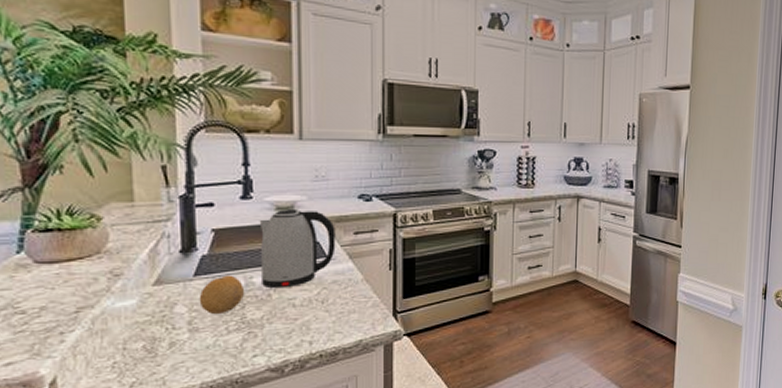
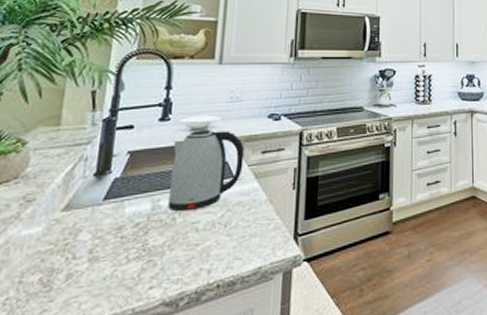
fruit: present [199,275,245,315] -> none [104,198,151,242]

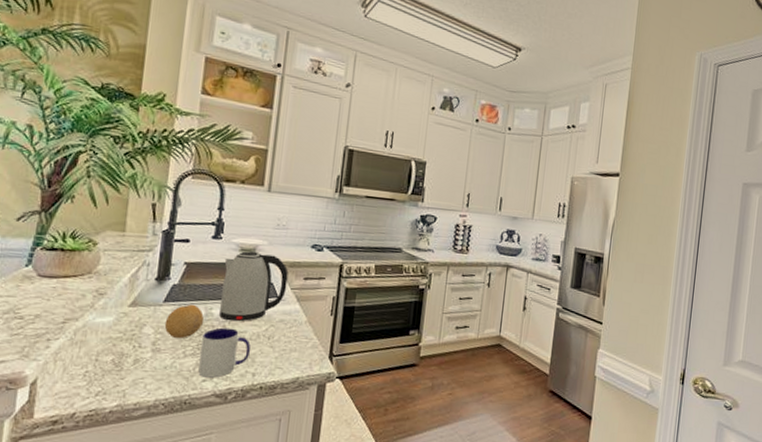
fruit: none [104,198,151,242] -> present [164,304,205,339]
mug: none [144,220,205,284] -> present [198,327,251,378]

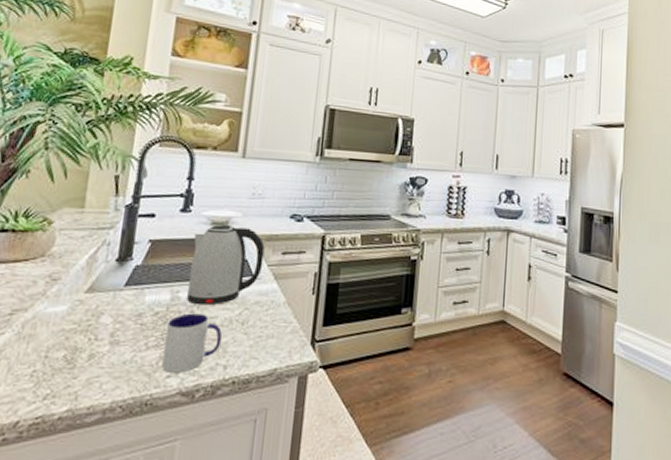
fruit: present [164,304,205,339] -> none [124,287,170,329]

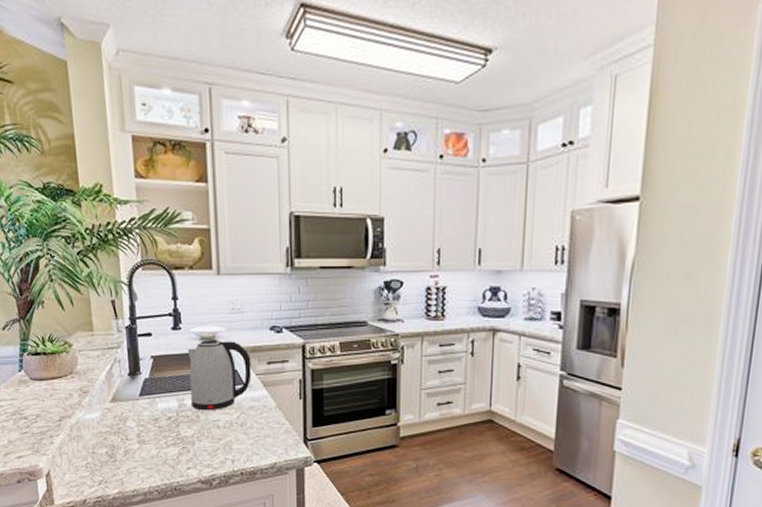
mug: present [162,313,222,373] -> none [180,417,226,466]

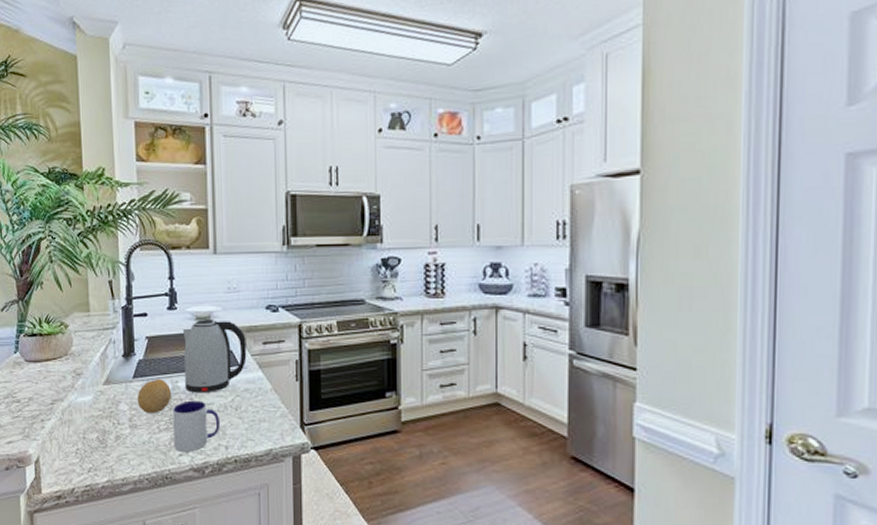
fruit: none [144,396,179,430] -> present [137,378,172,414]
mug: none [180,417,226,466] -> present [173,400,220,452]

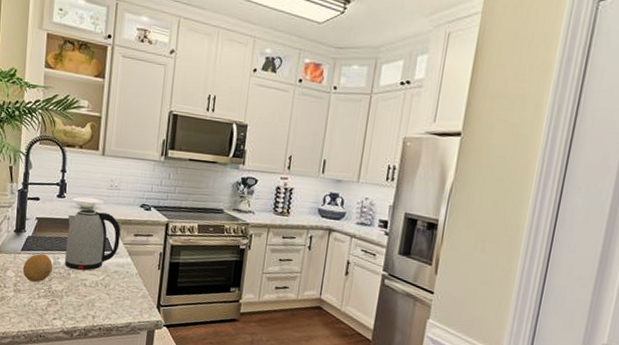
mug: present [173,400,220,452] -> none [50,275,91,317]

